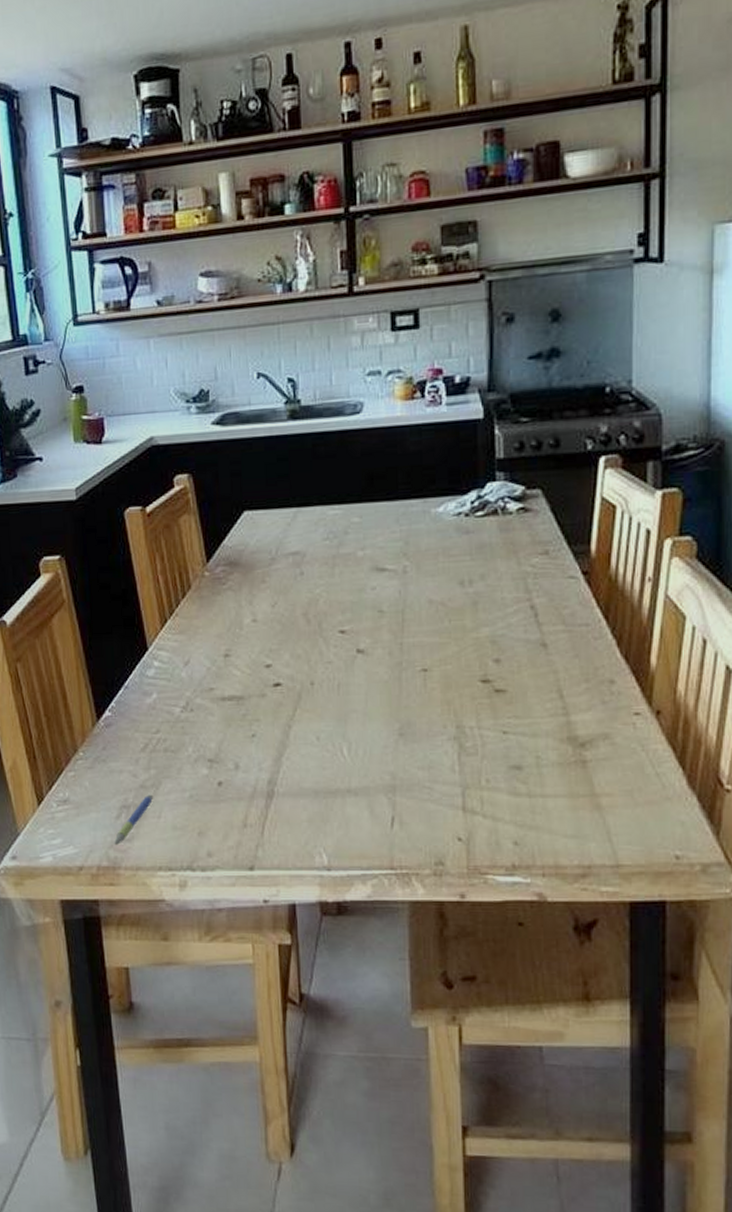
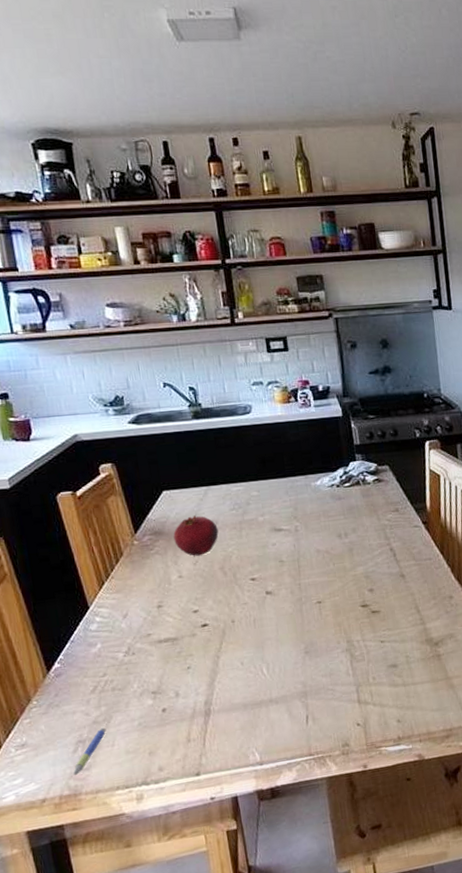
fruit: none [251,544,306,596] -> present [173,515,219,556]

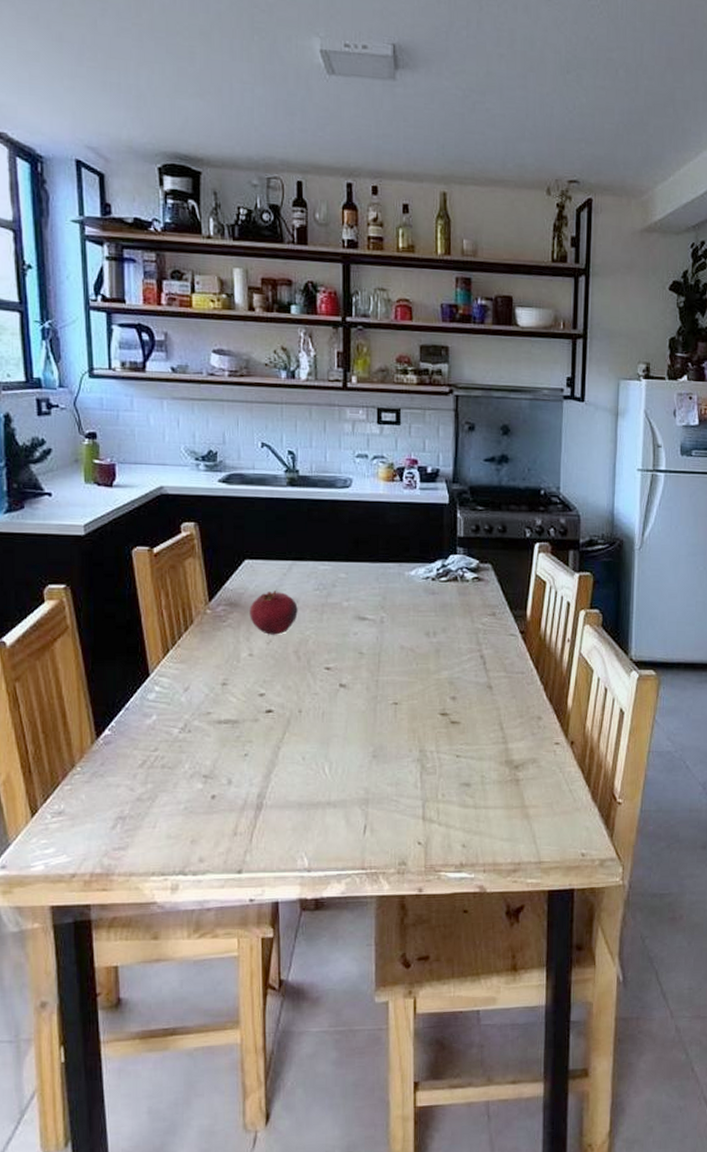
pen: present [73,727,107,775] -> none [108,806,150,853]

